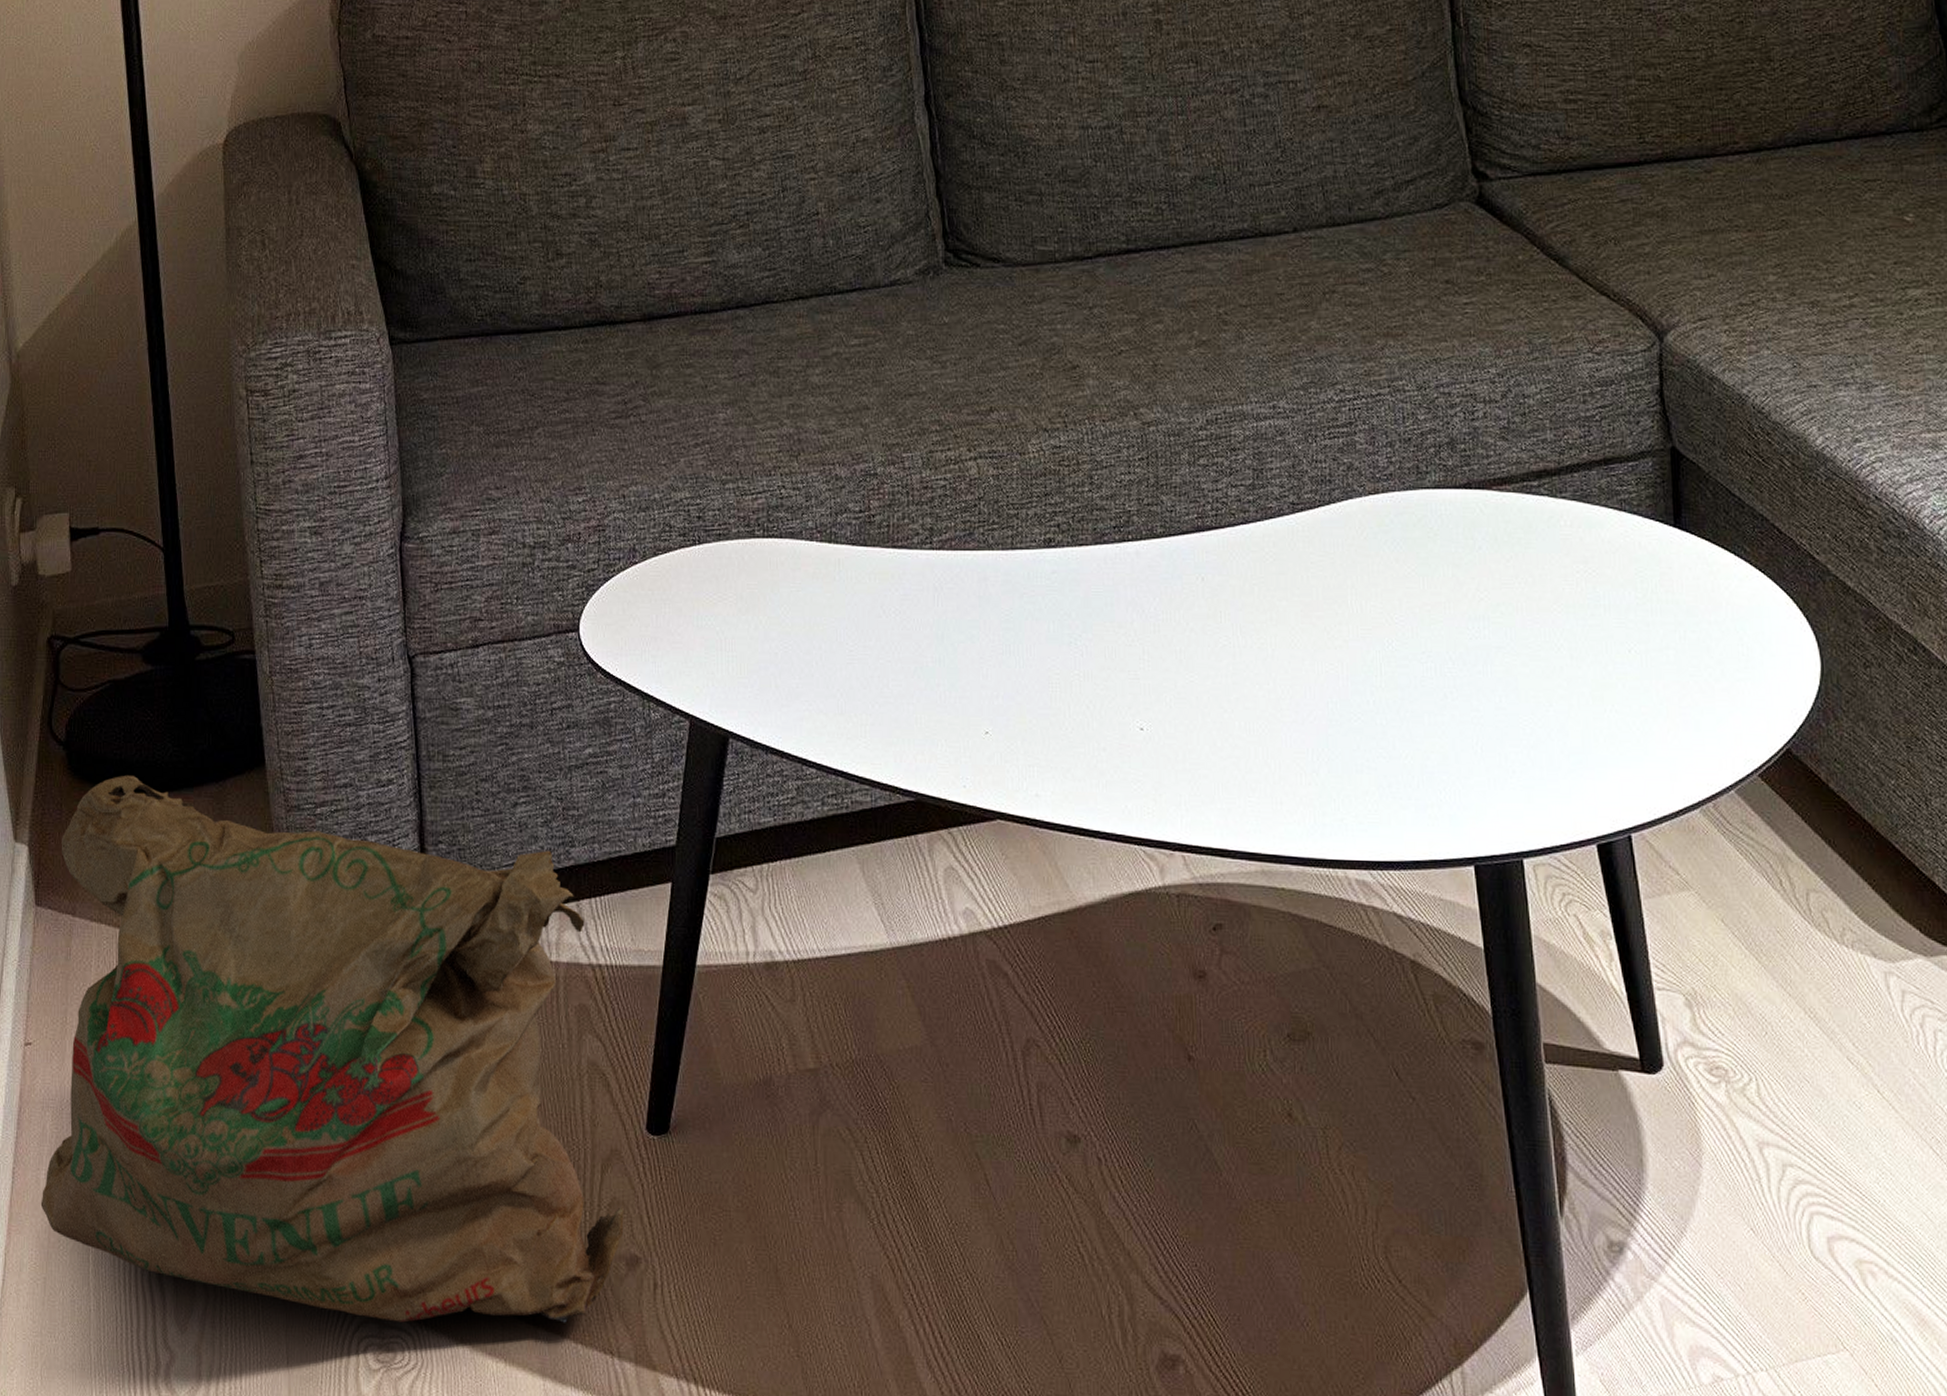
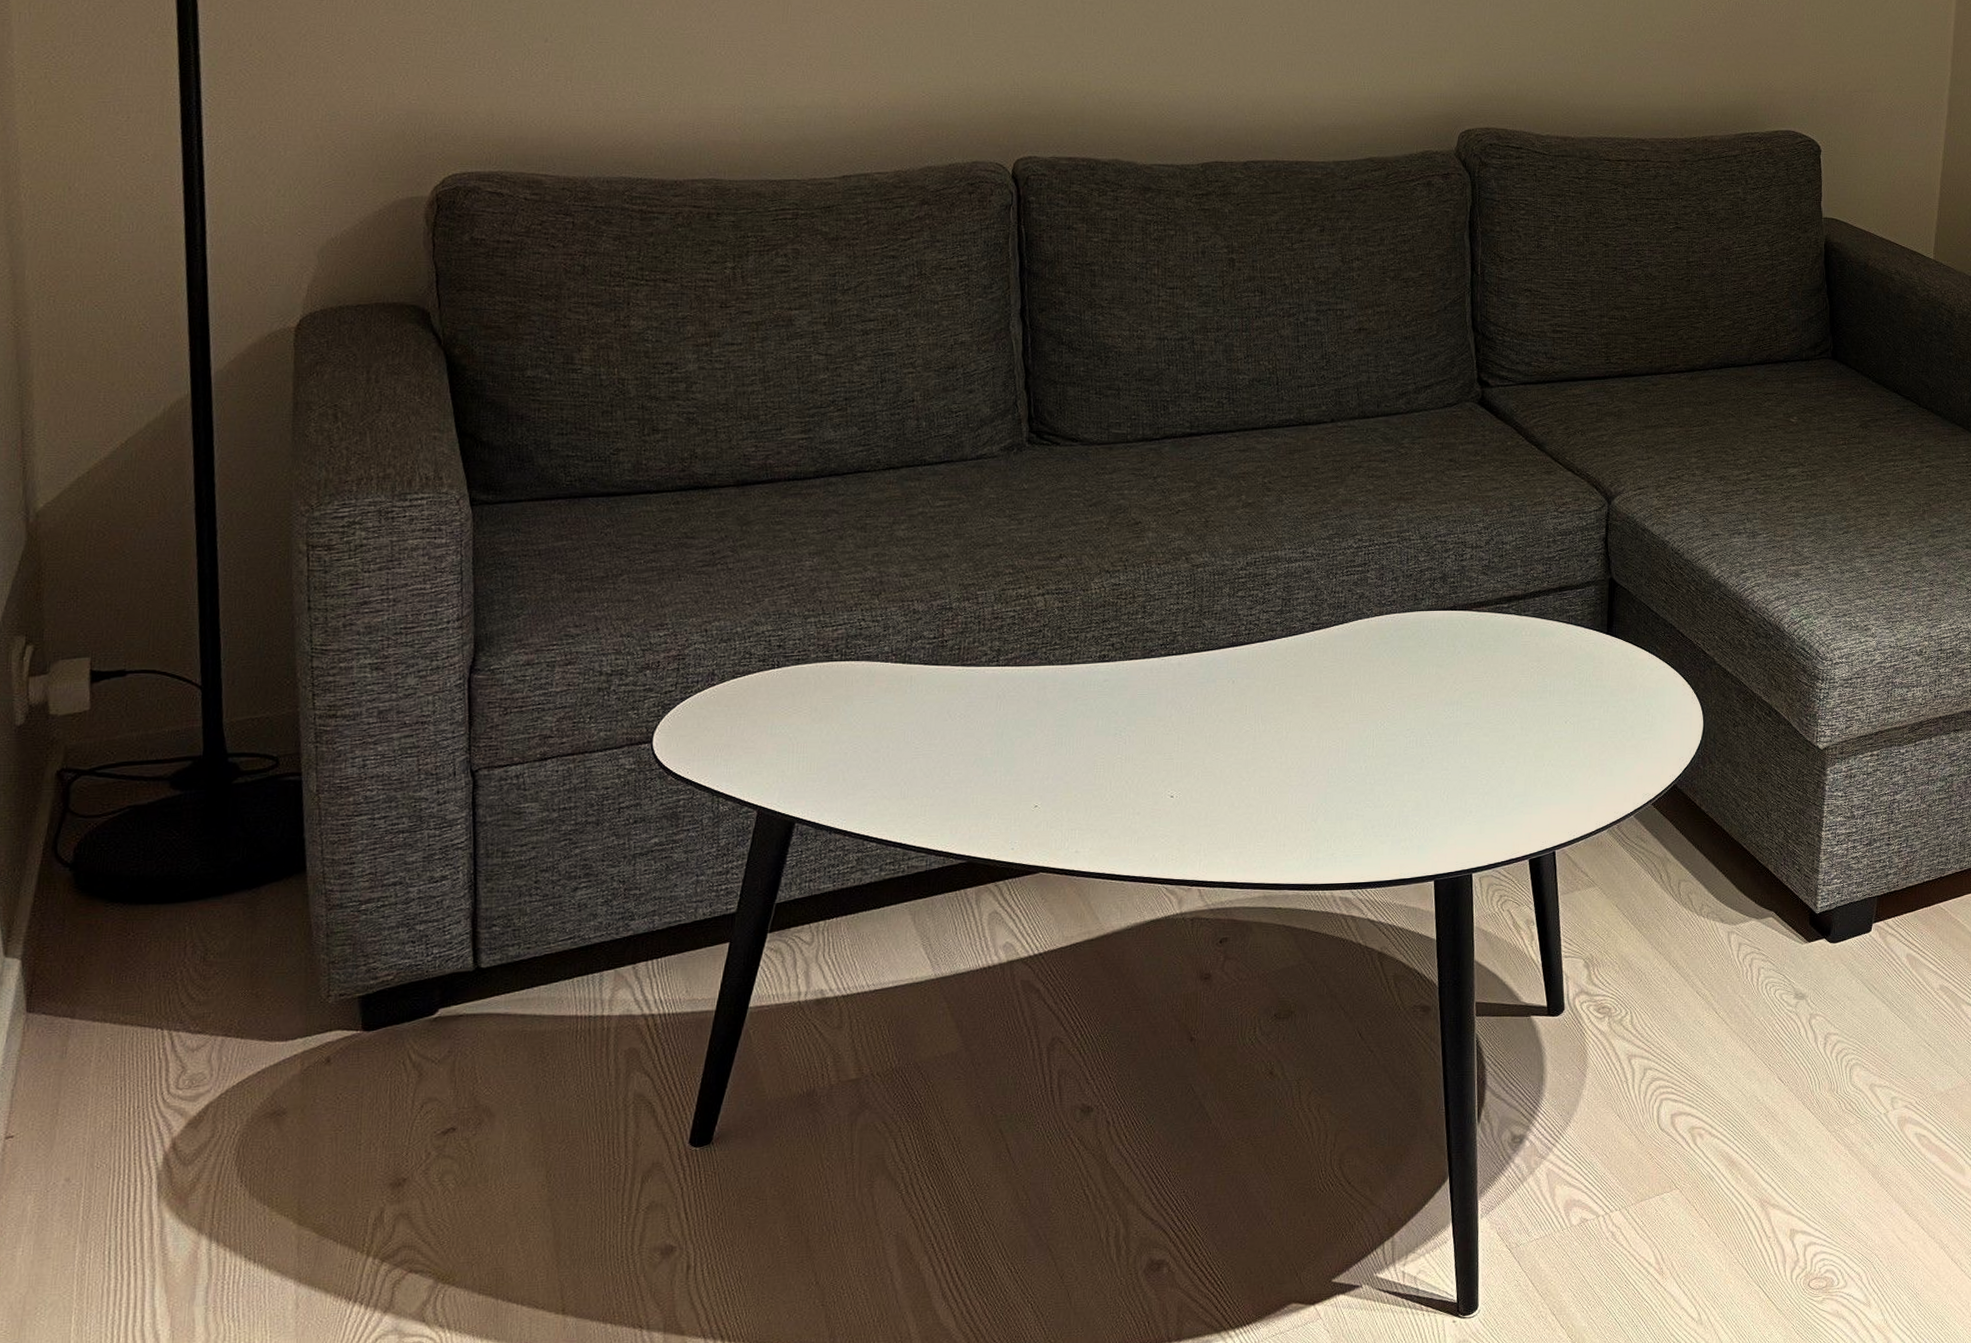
bag: present [40,774,624,1323] -> none [15,888,662,1331]

